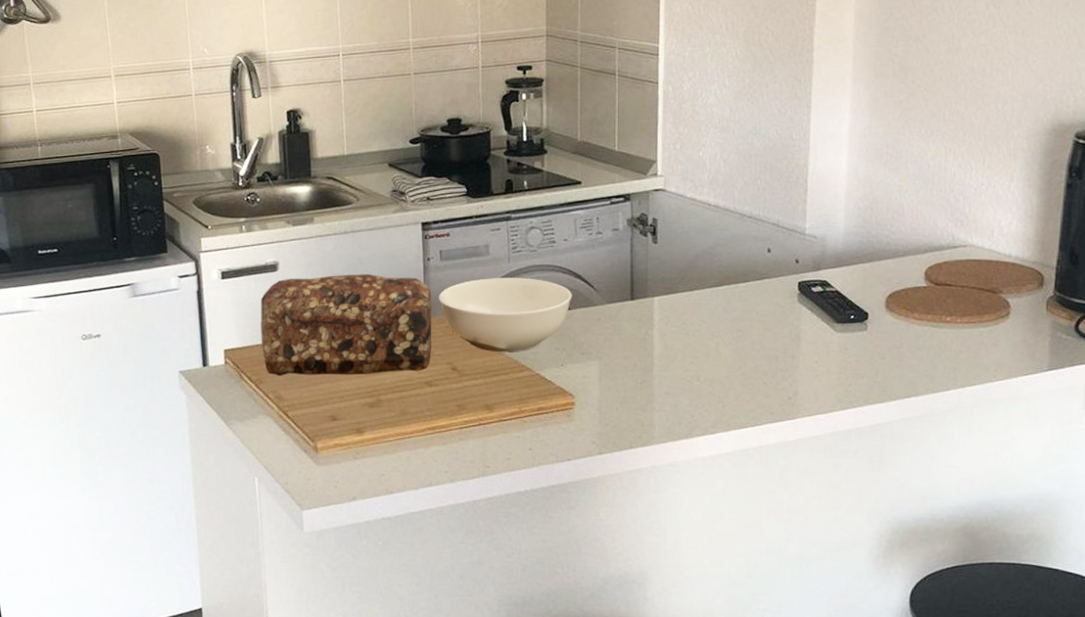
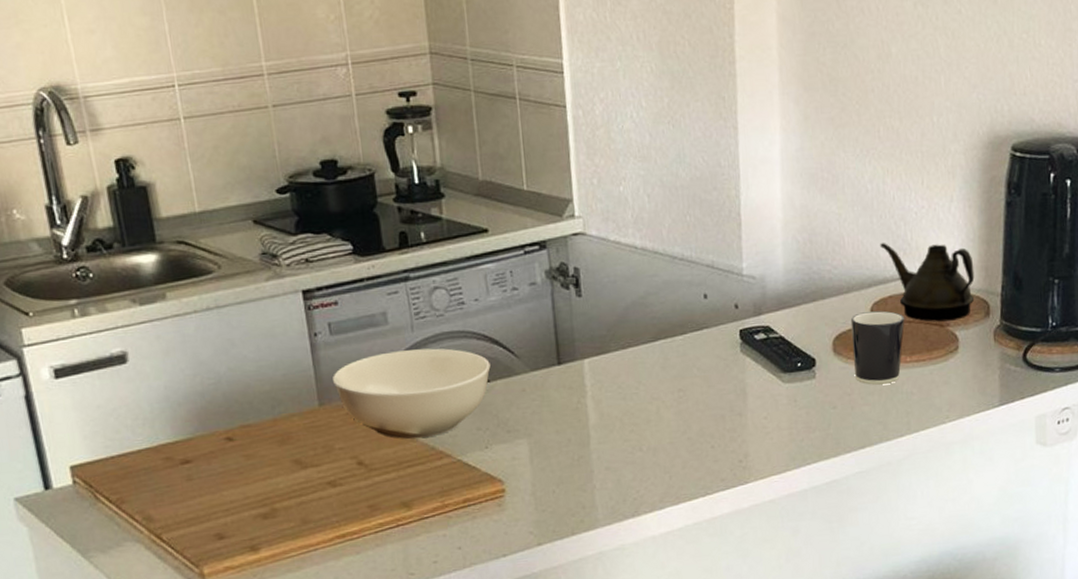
bread loaf: present [260,273,432,377] -> none [109,357,331,493]
mug: none [904,275,958,341] -> present [850,310,905,385]
teapot: none [938,214,1030,289] -> present [880,243,975,323]

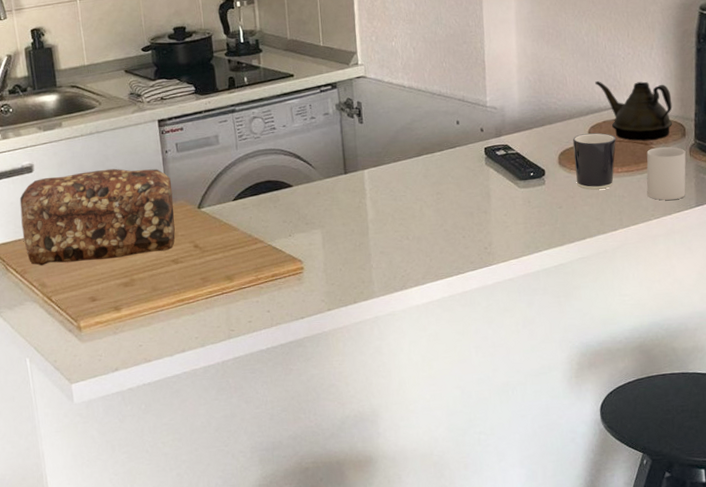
bread loaf: none [109,357,331,493] -> present [19,168,175,266]
bowl: present [333,348,491,440] -> none [178,161,294,229]
cup: none [940,329,990,398] -> present [646,146,686,200]

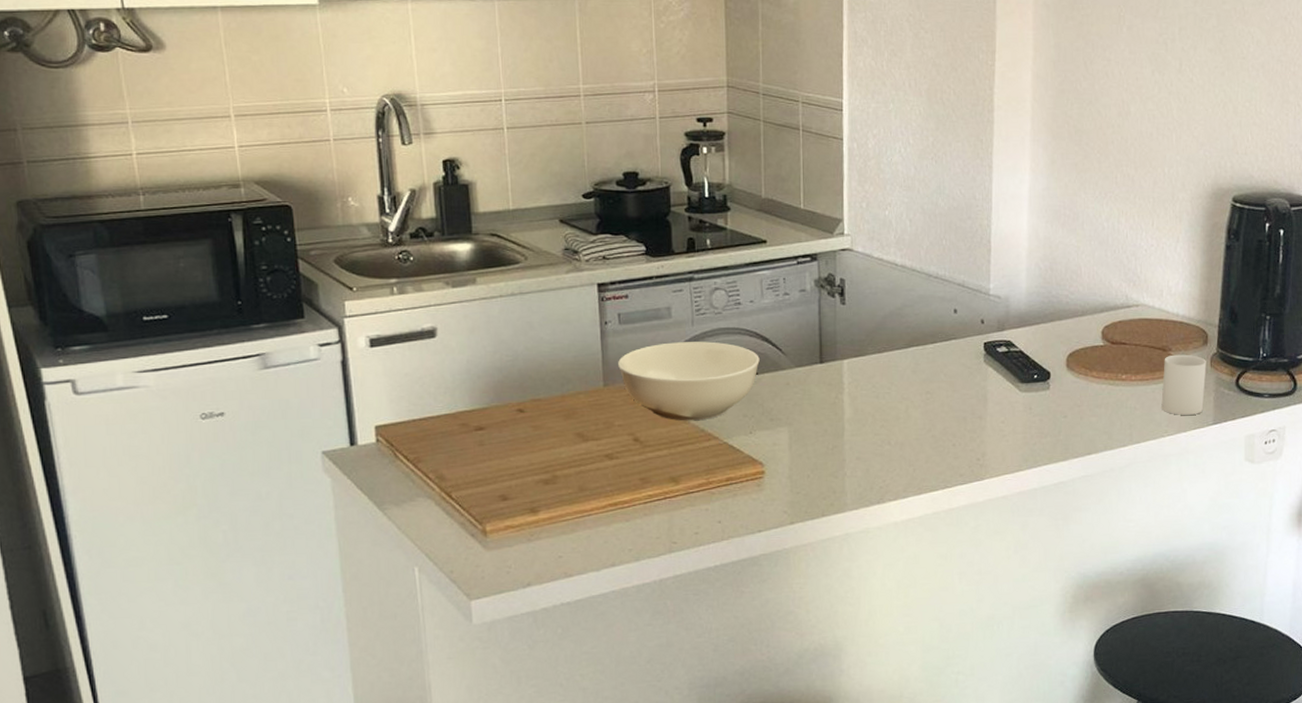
bread loaf: present [19,168,175,266] -> none [416,339,611,455]
bowl: none [178,161,294,229] -> present [618,341,760,421]
mug: present [572,132,617,190] -> none [1083,334,1132,399]
teapot: present [595,81,672,142] -> none [1113,274,1195,347]

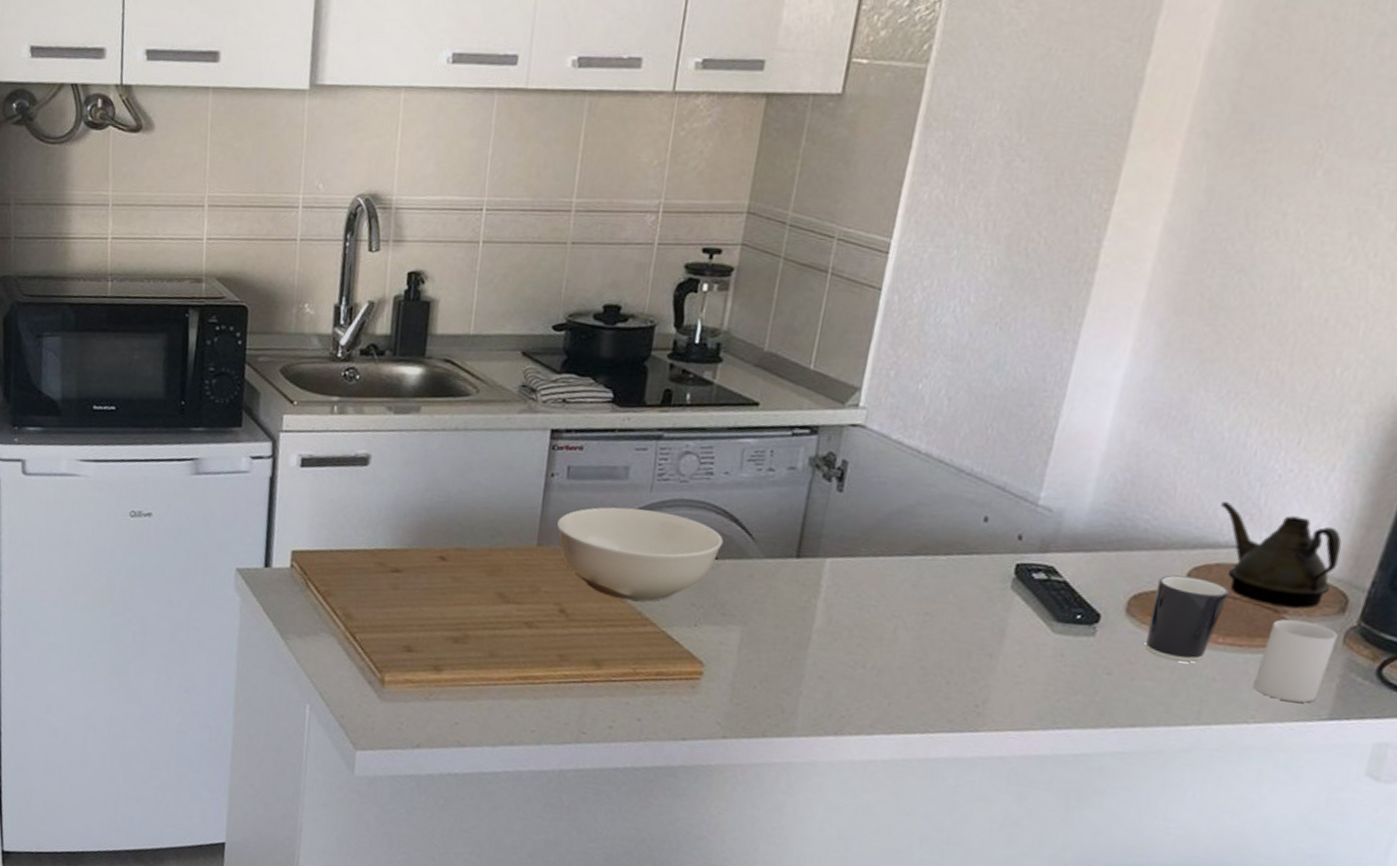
mug: none [1083,334,1132,399] -> present [1145,575,1230,663]
teapot: none [1113,274,1195,347] -> present [1221,502,1342,610]

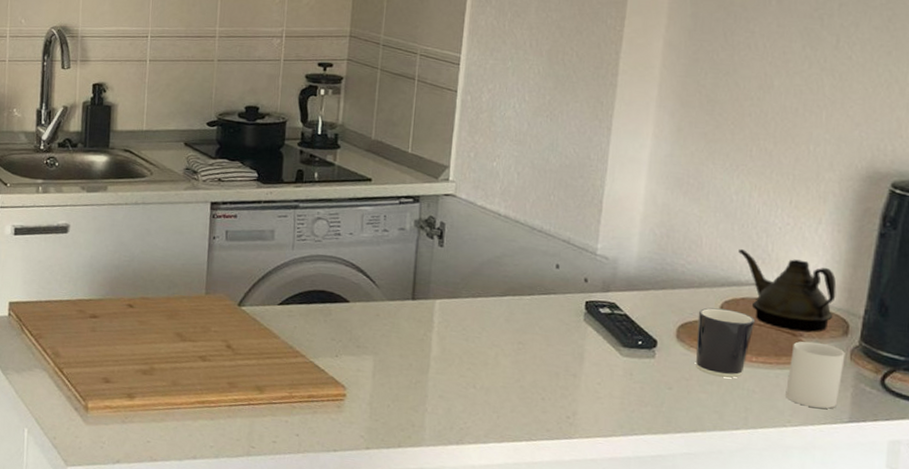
bowl: present [557,507,724,602] -> none [220,262,353,338]

